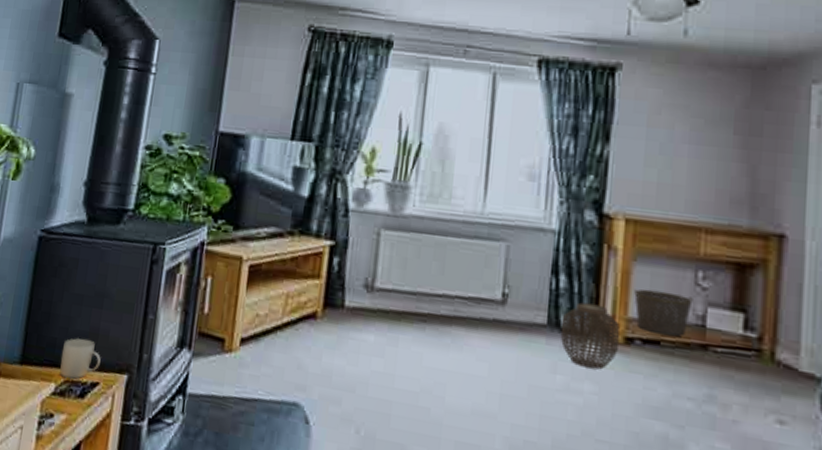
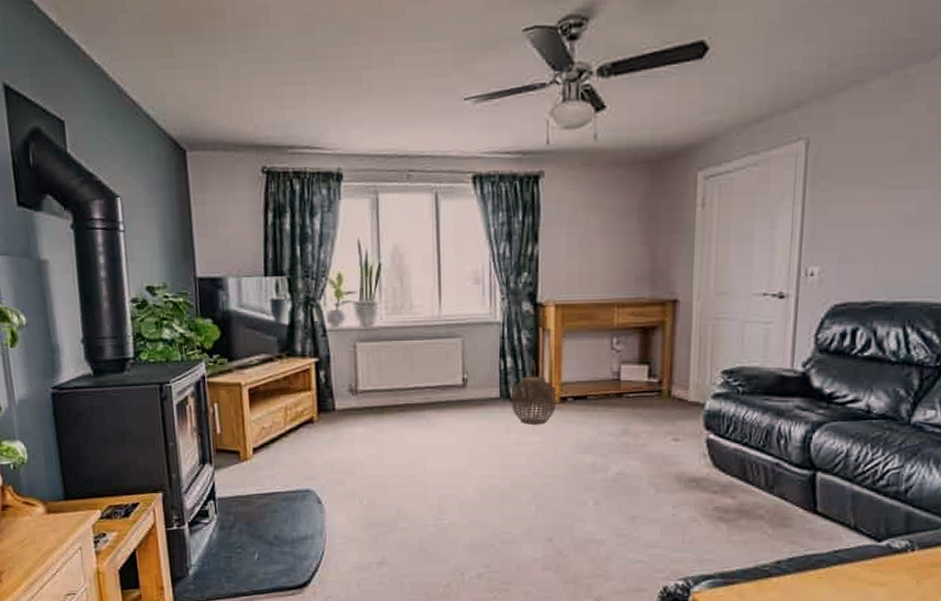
mug: present [59,338,101,379] -> none [99,470,136,504]
basket: present [634,289,693,337] -> none [565,358,610,391]

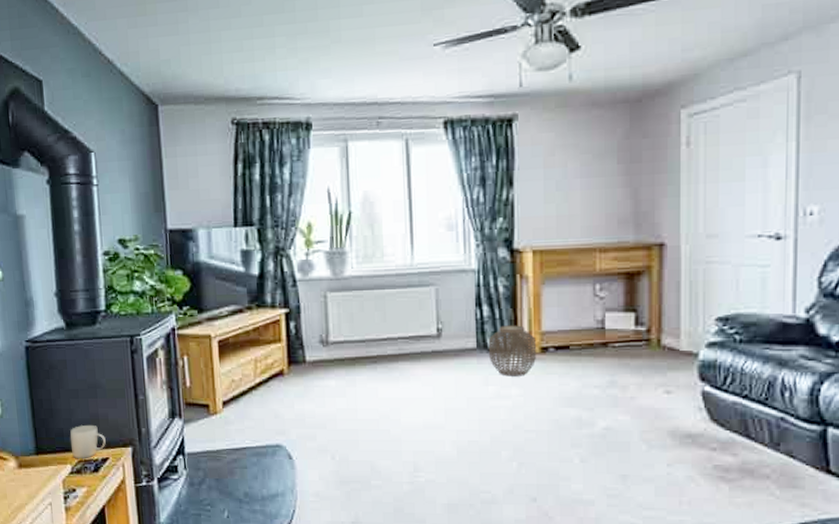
mug: none [99,470,136,504] -> present [69,424,106,458]

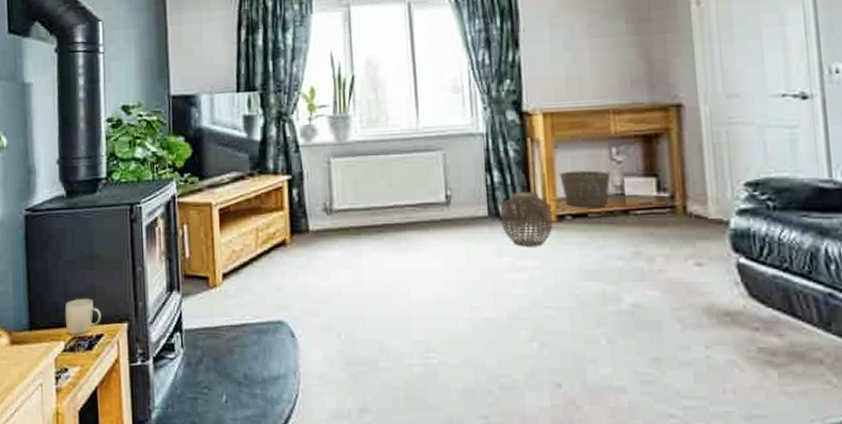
basket: none [545,305,593,341] -> present [559,170,611,208]

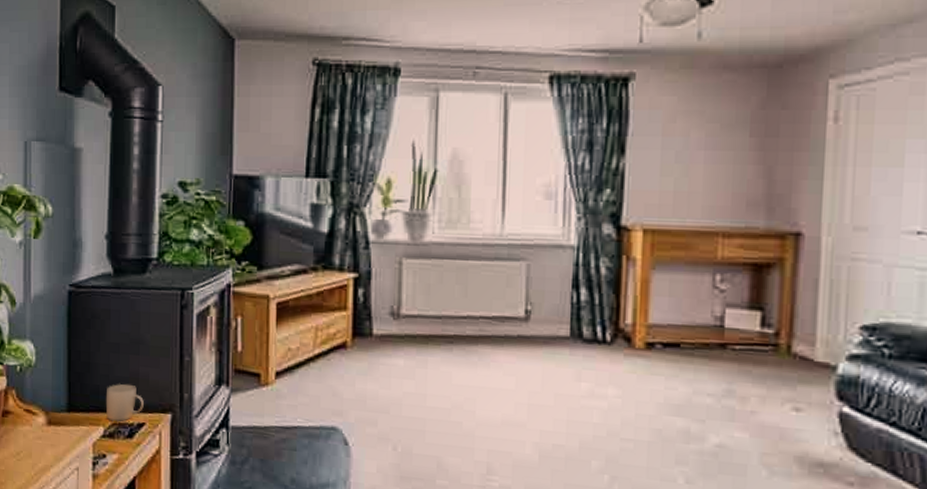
woven basket: present [500,191,553,247] -> none [583,313,641,375]
basket: present [559,170,611,208] -> none [654,296,712,339]

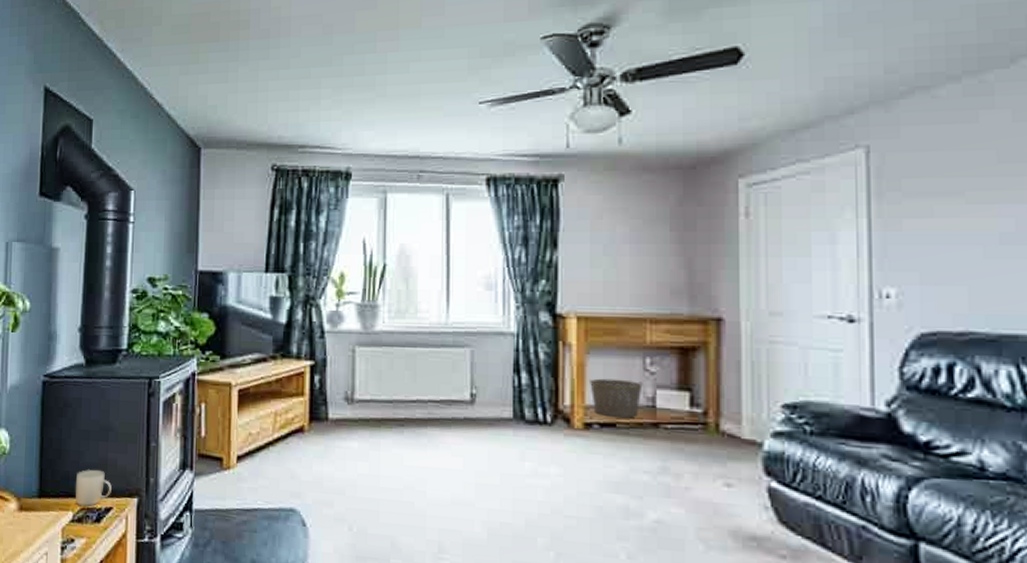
basket: none [654,296,712,339] -> present [590,378,643,419]

